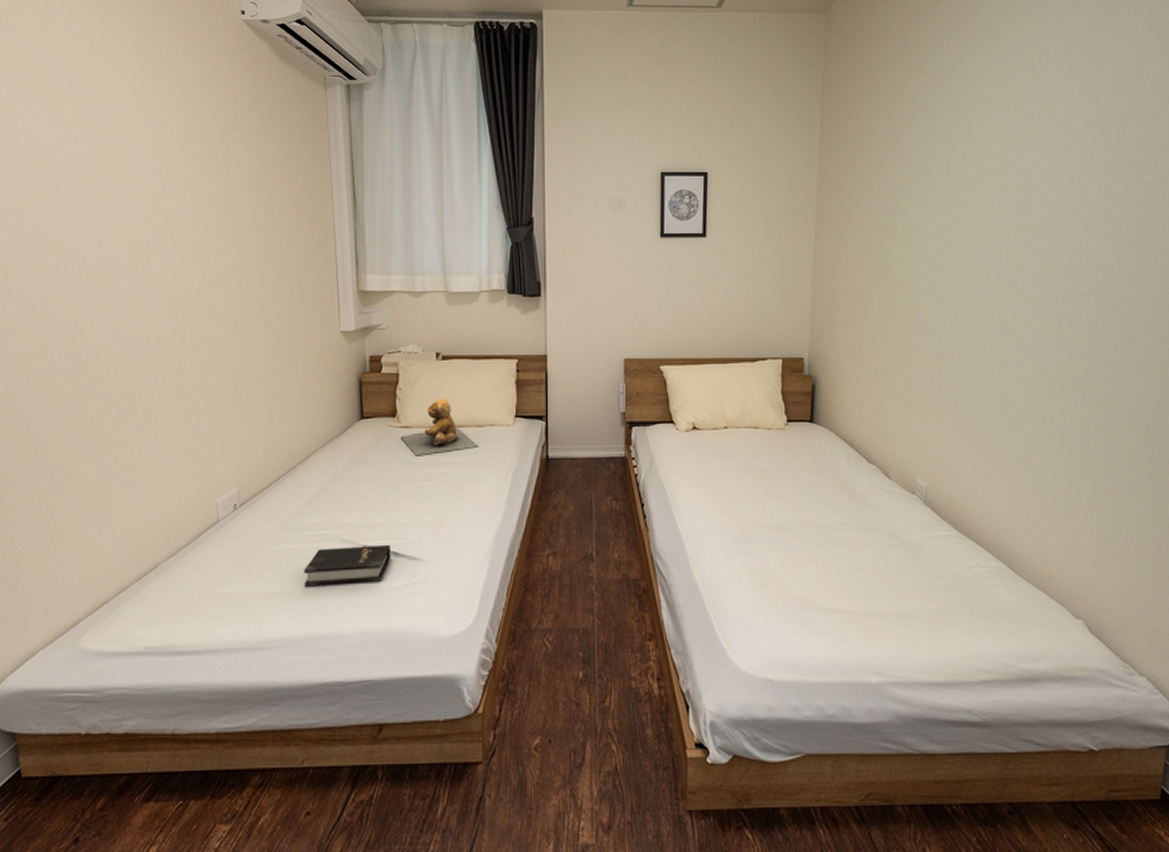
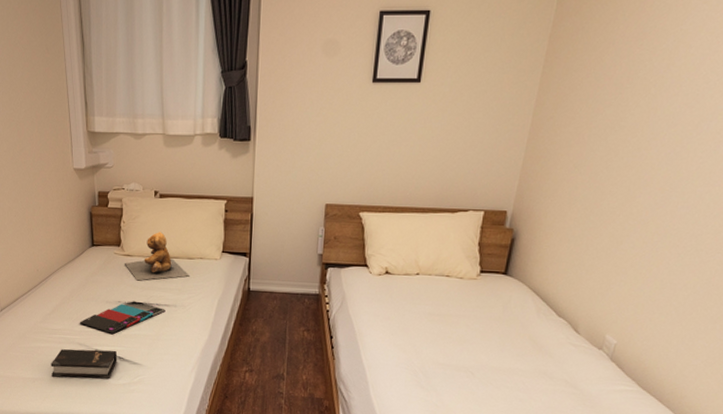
smartphone: none [344,481,451,525] -> present [80,301,165,335]

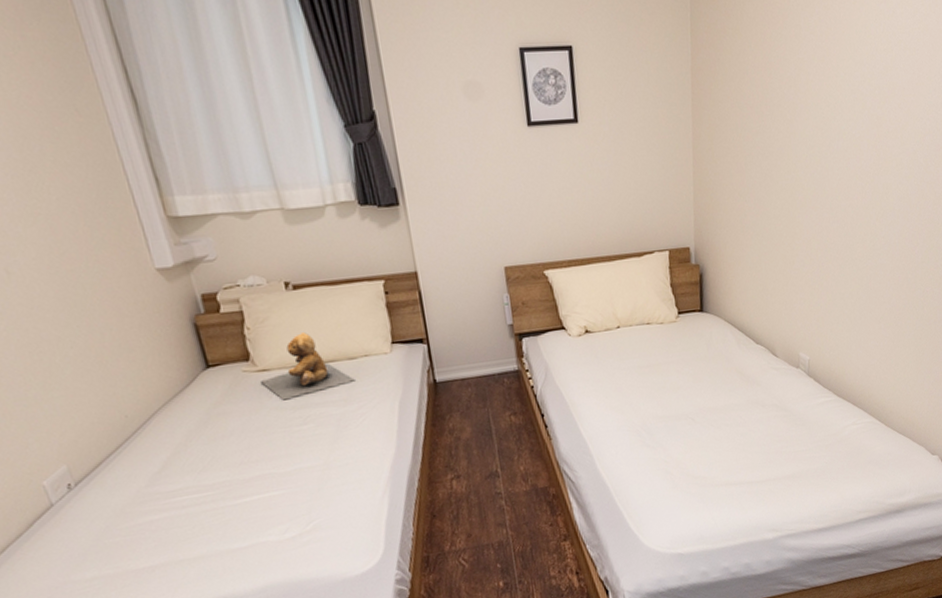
hardback book: present [51,349,118,379] -> none [175,496,277,556]
smartphone: present [80,301,165,335] -> none [209,426,332,478]

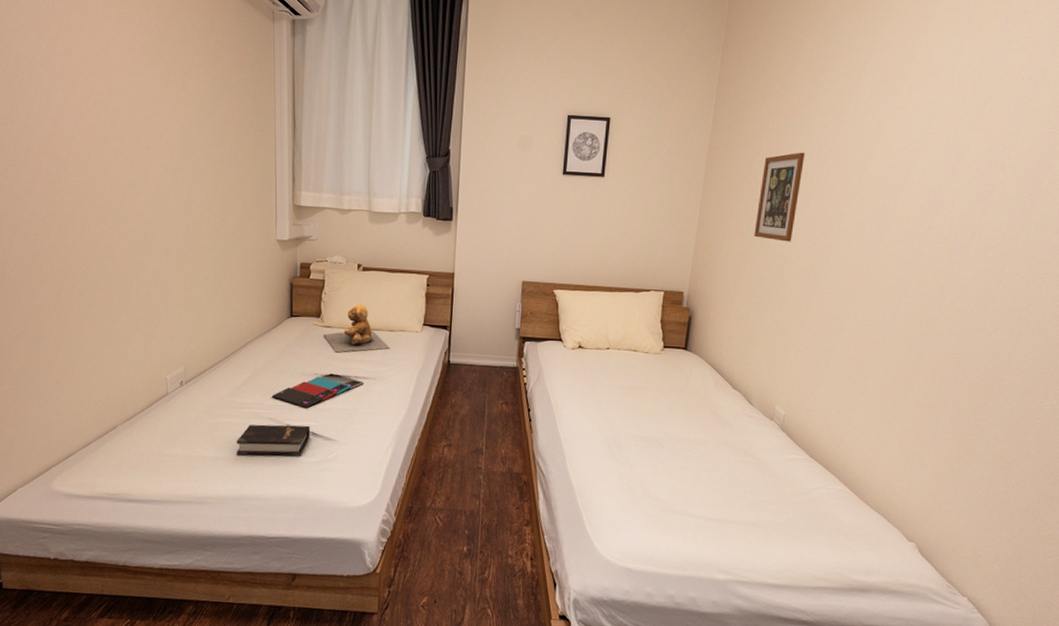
hardback book: none [175,496,277,556] -> present [236,424,311,457]
smartphone: none [209,426,332,478] -> present [272,373,364,409]
picture frame: none [753,65,795,173] -> present [754,152,805,242]

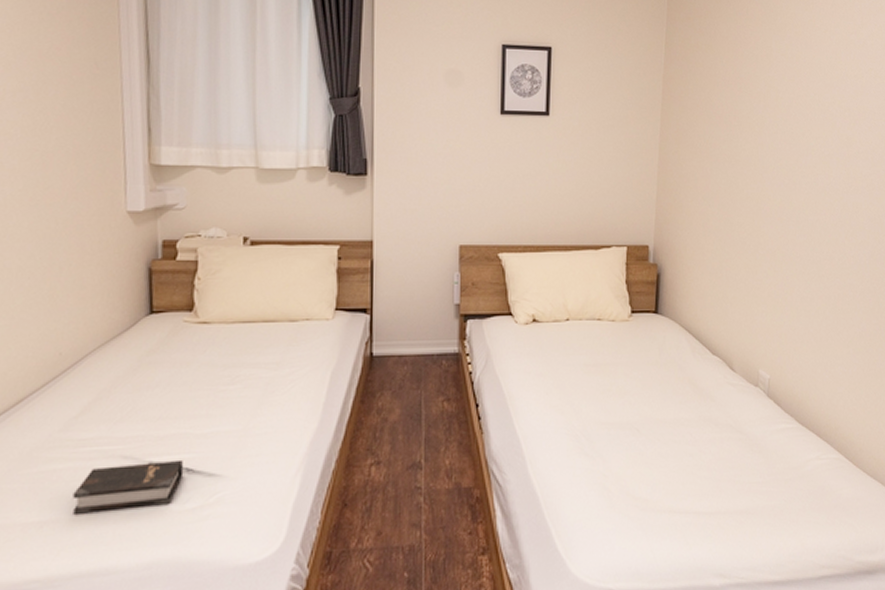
smartphone: present [272,373,364,409] -> none [126,385,258,437]
teddy bear: present [324,304,390,353] -> none [199,289,292,356]
picture frame: present [754,152,805,242] -> none [719,82,765,182]

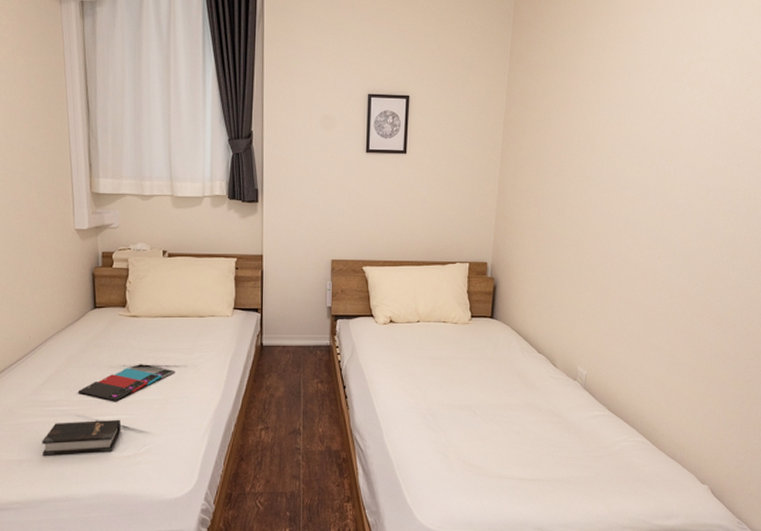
smartphone: none [126,385,258,437] -> present [78,364,175,402]

